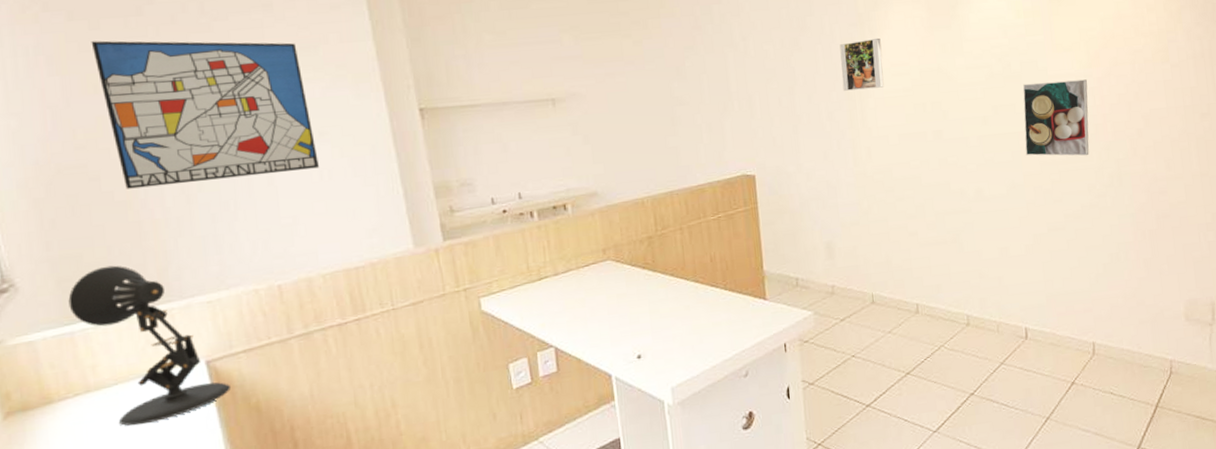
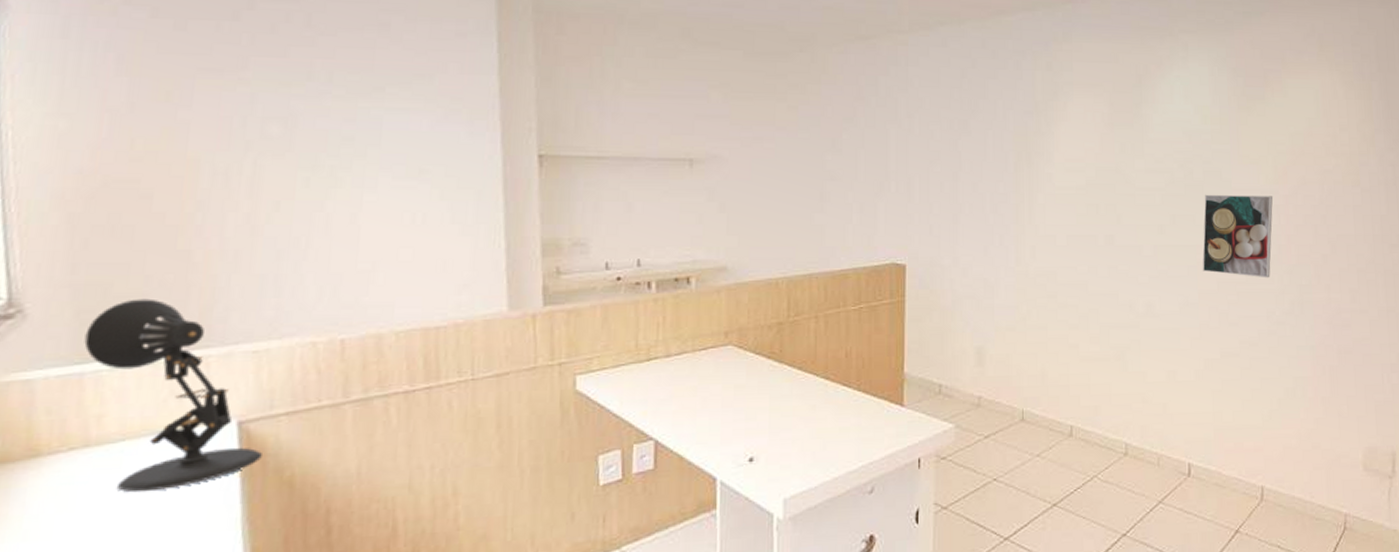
wall art: present [91,40,319,189] -> none [173,43,414,212]
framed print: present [839,38,884,91] -> none [1011,129,1057,183]

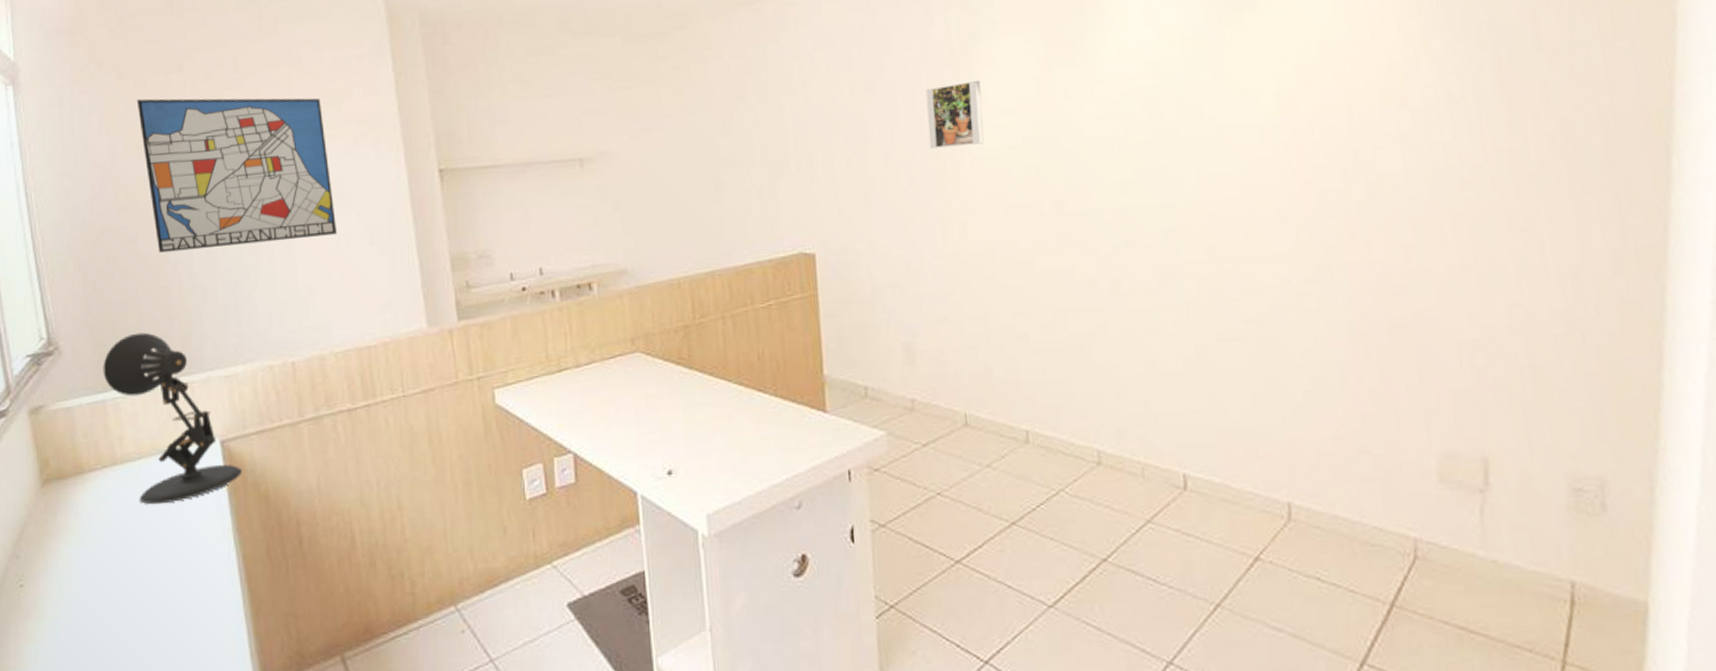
wall art: none [173,43,414,212] -> present [136,98,337,253]
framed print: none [1011,129,1057,183] -> present [926,80,985,149]
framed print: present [1202,194,1273,278] -> none [1180,131,1281,239]

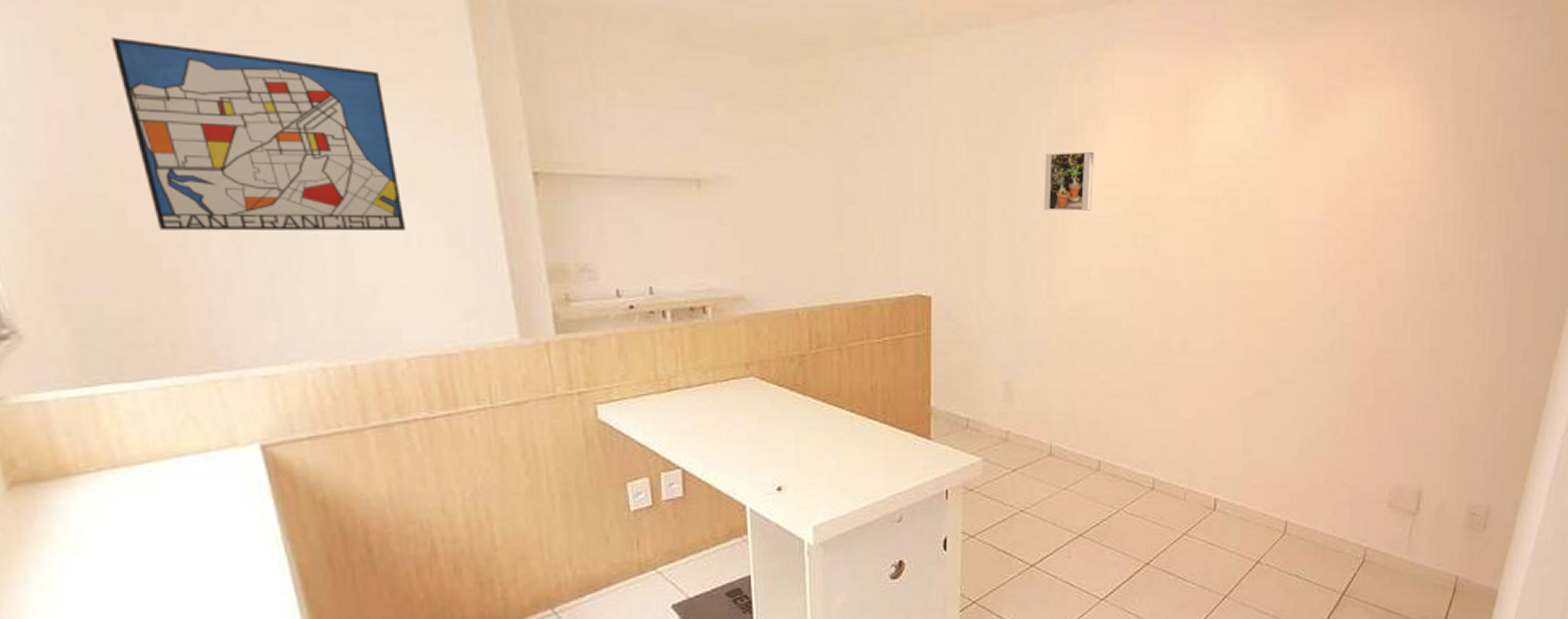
desk lamp: present [103,332,243,505] -> none [87,321,293,512]

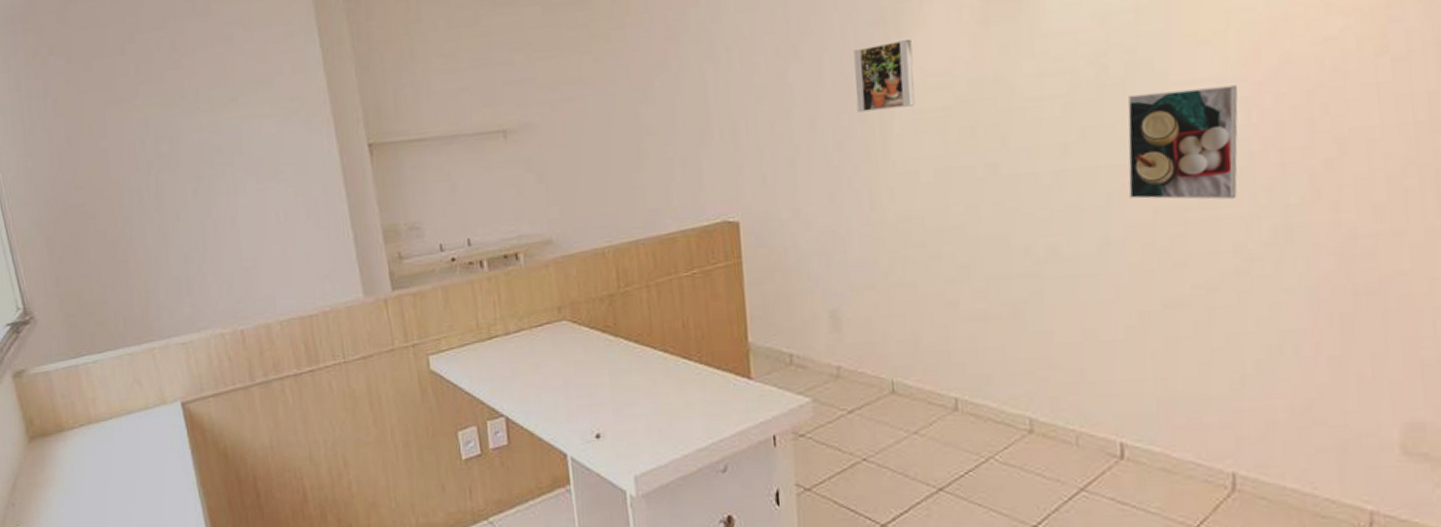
wall art: present [111,37,405,231] -> none [86,76,275,228]
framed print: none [1241,225,1323,316] -> present [1127,85,1238,200]

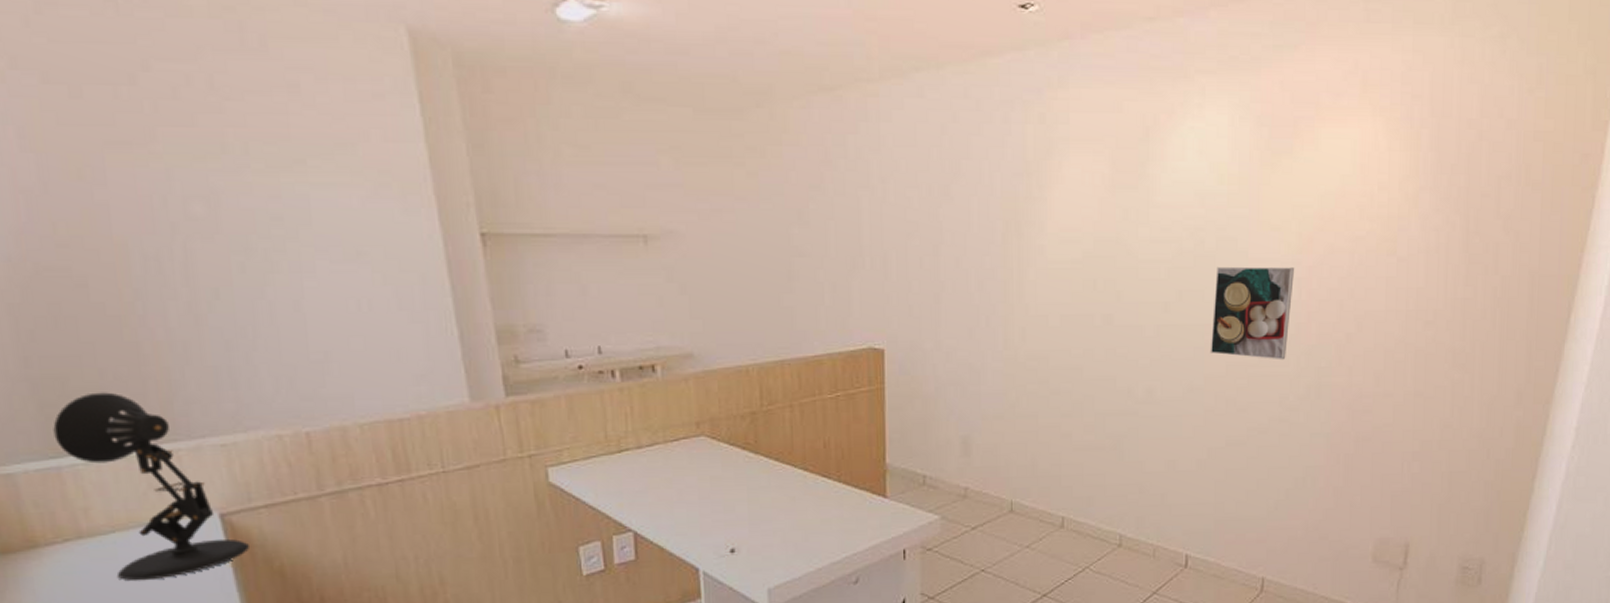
desk lamp: none [73,302,203,460] -> present [53,392,251,582]
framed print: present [853,39,915,112] -> none [998,194,1050,256]

